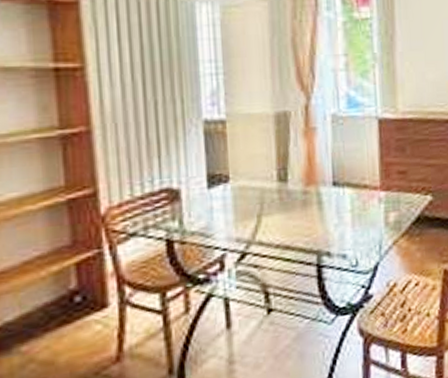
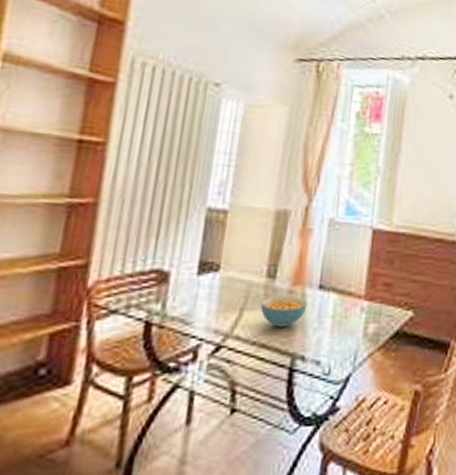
cereal bowl: none [277,196,324,228] -> present [260,296,308,327]

